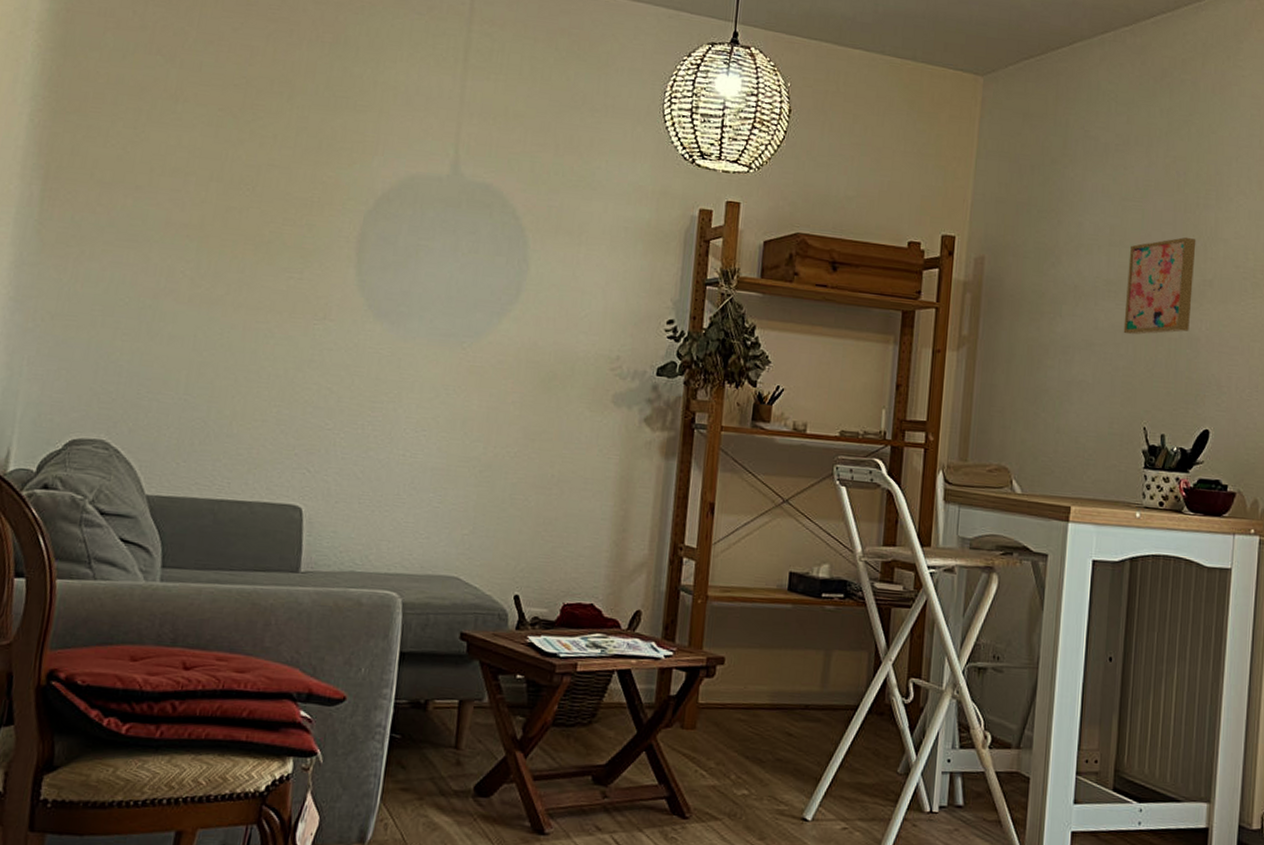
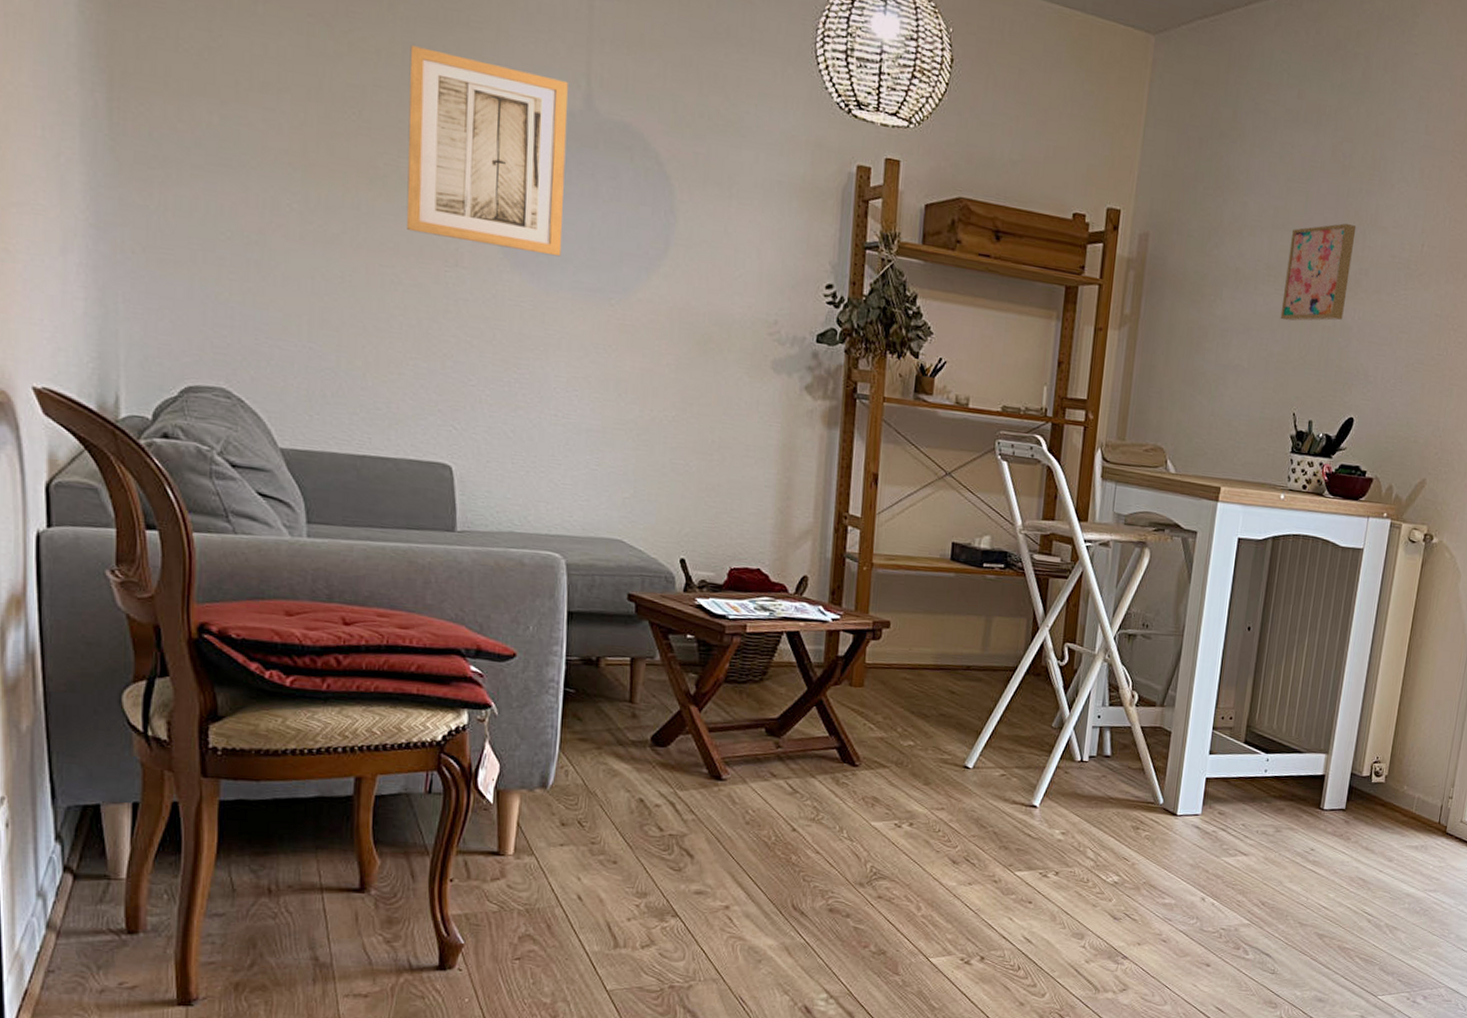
wall art: none [284,129,438,306] -> present [406,45,568,257]

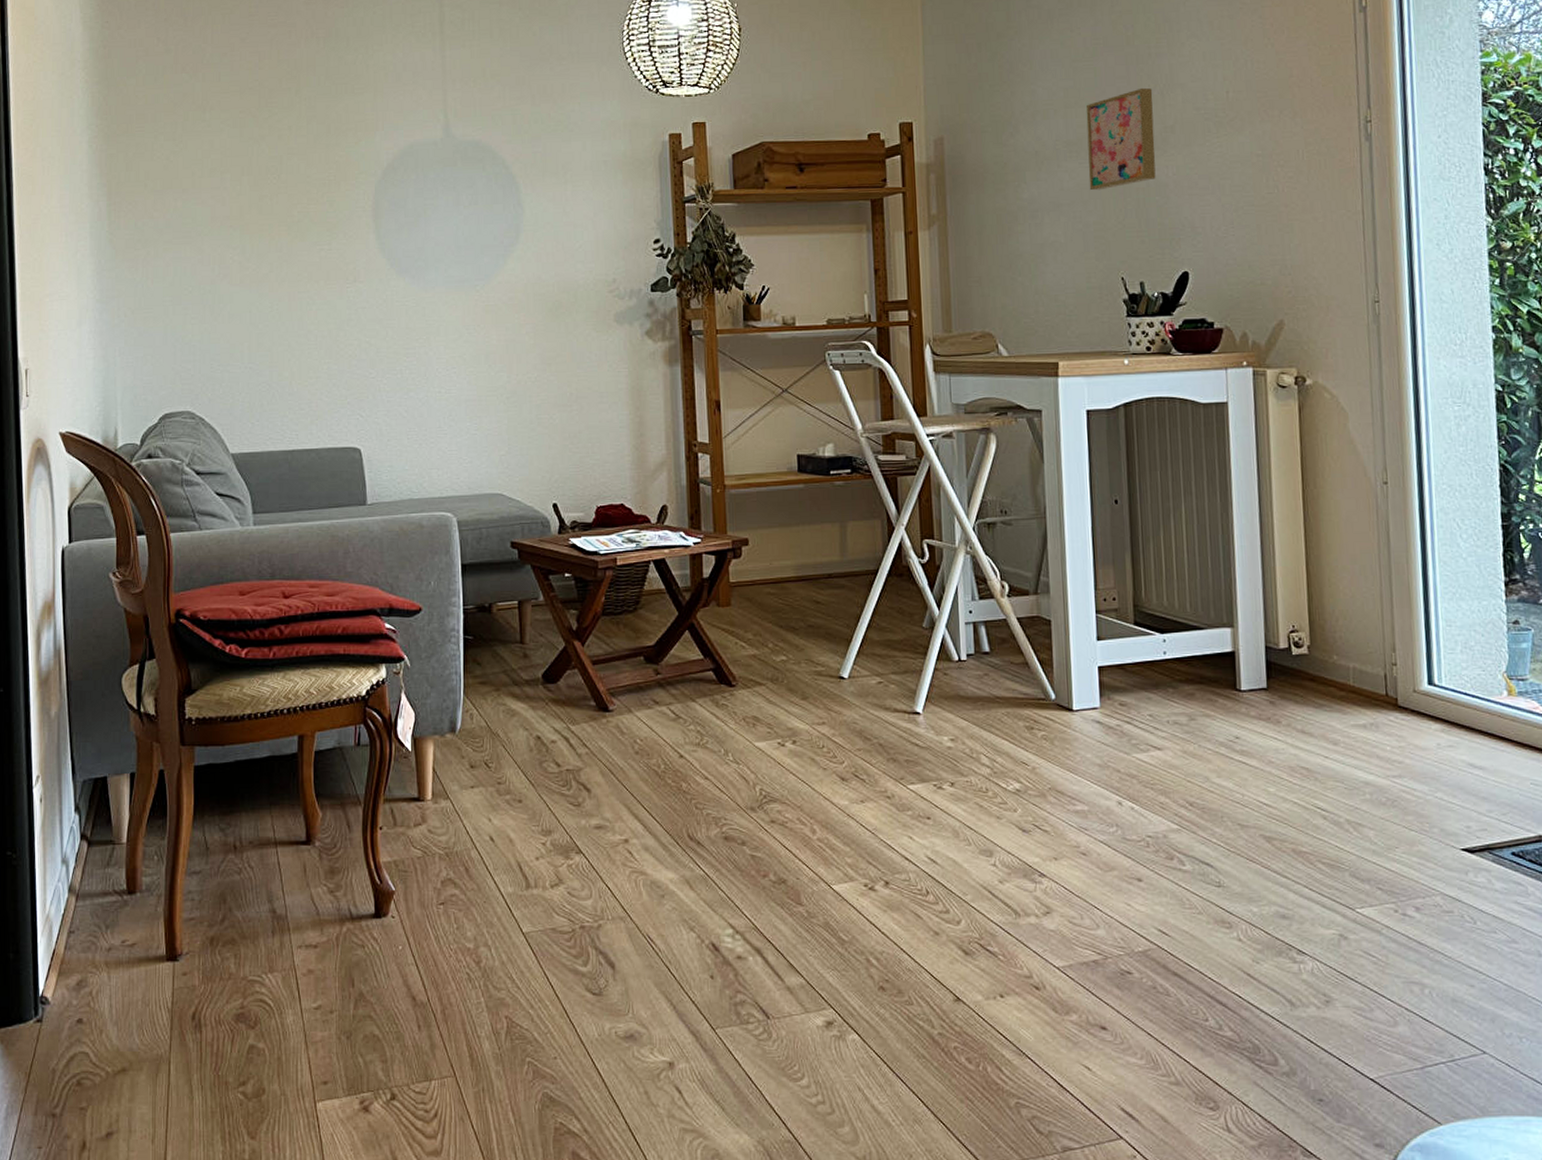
wall art: present [406,45,568,257] -> none [312,117,435,261]

